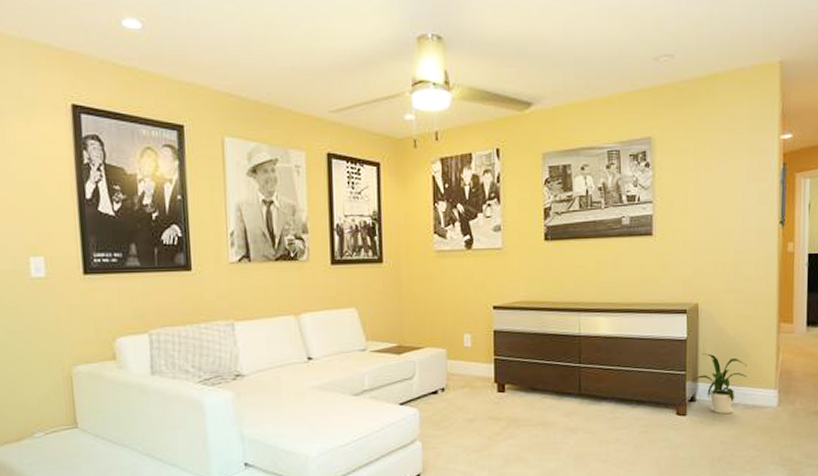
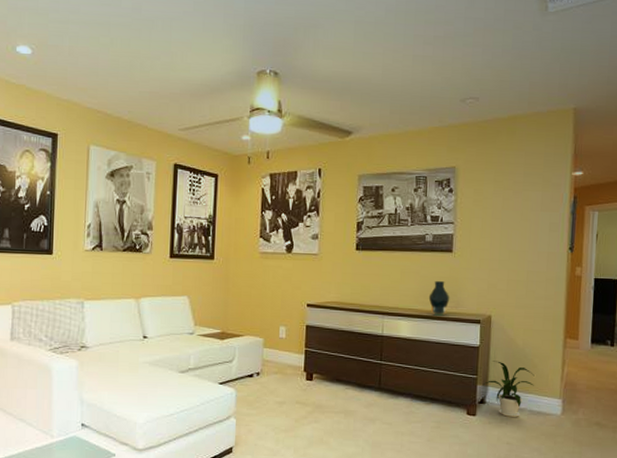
vase: none [628,269,652,310] -> present [428,281,450,317]

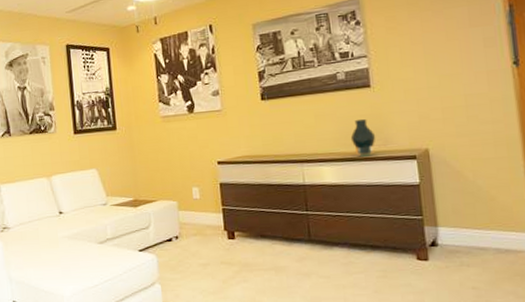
house plant: present [482,361,535,418] -> none [431,197,496,259]

